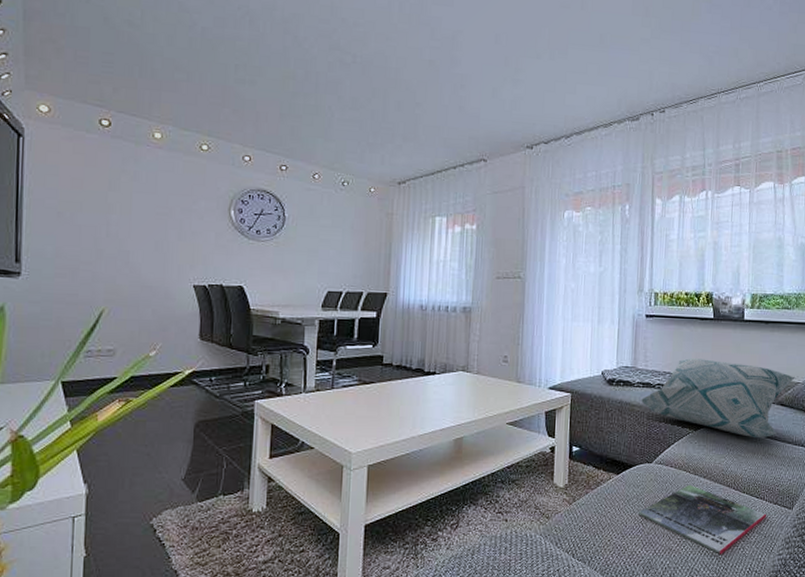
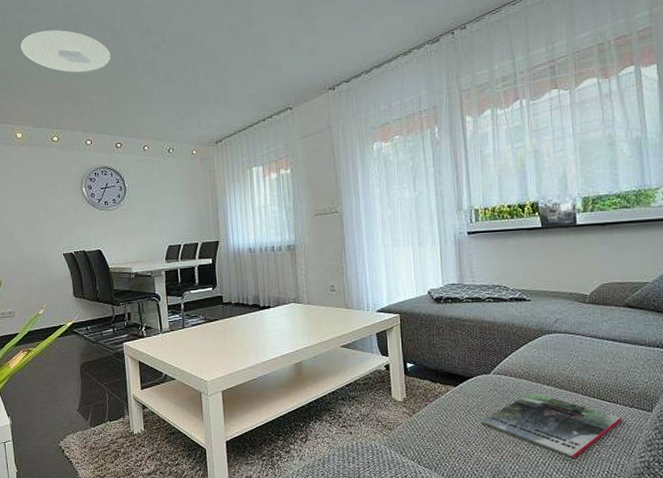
ceiling light: none [176,19,289,78] -> present [20,29,111,73]
decorative pillow: present [640,358,796,439] -> none [471,268,644,343]

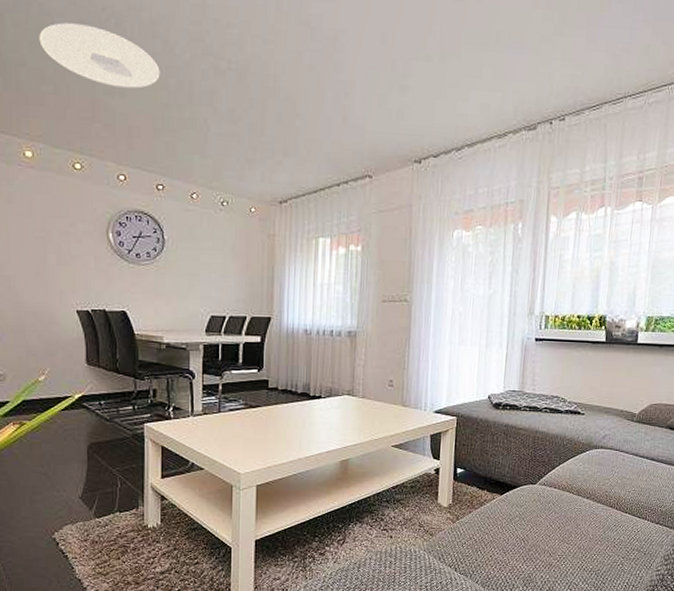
magazine: present [481,392,623,459] -> none [521,504,648,570]

